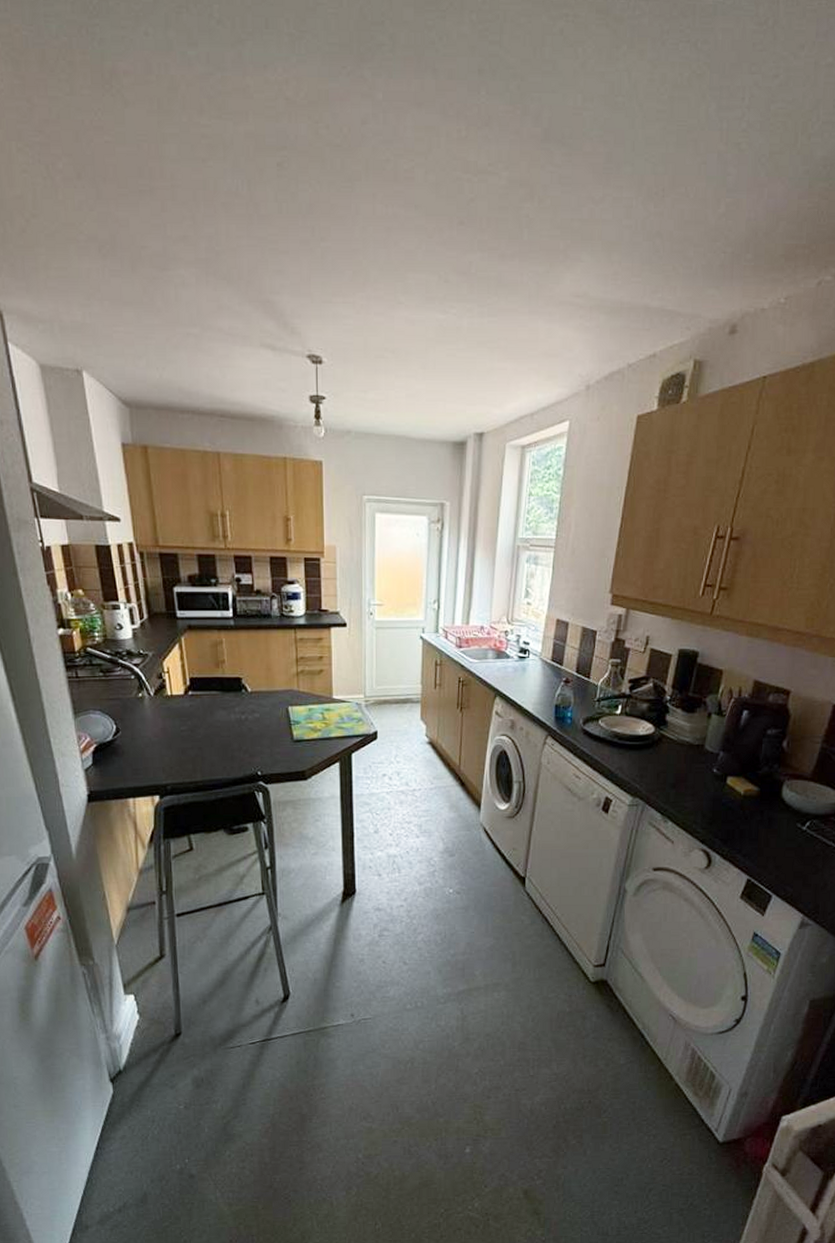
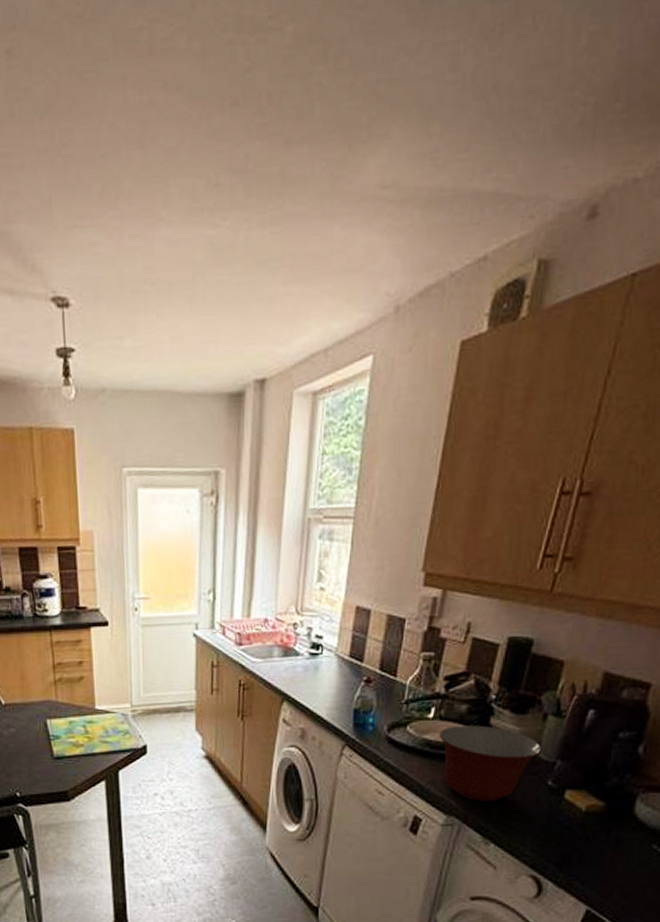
mixing bowl: none [625,721,708,785] -> present [438,725,542,801]

